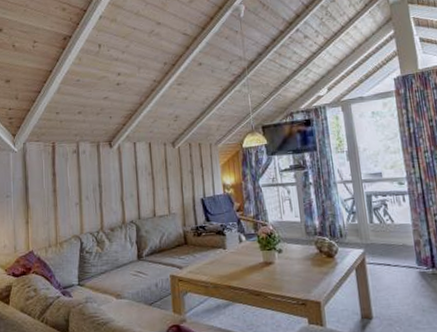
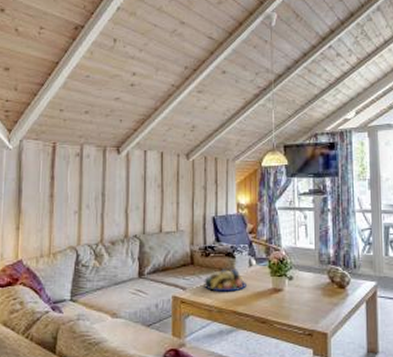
fruit bowl: none [198,246,239,269] -> present [204,269,247,292]

